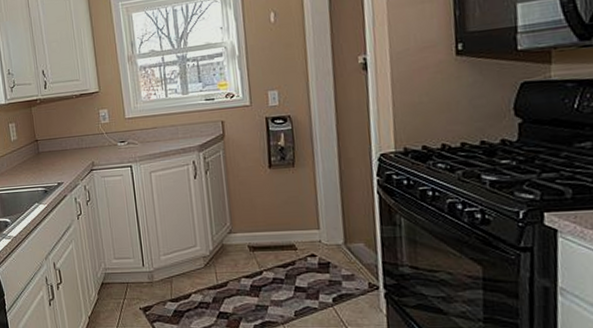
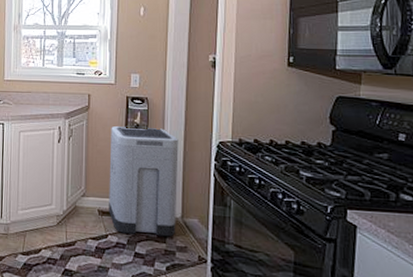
trash can: none [252,148,339,268] -> present [109,126,179,237]

